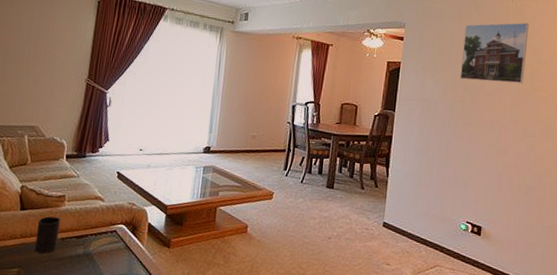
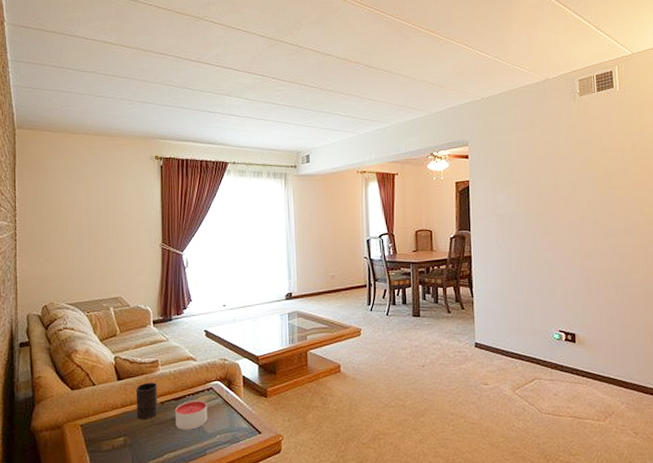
candle: none [73,240,109,270] -> present [175,399,208,430]
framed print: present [460,22,529,84] -> none [529,121,598,189]

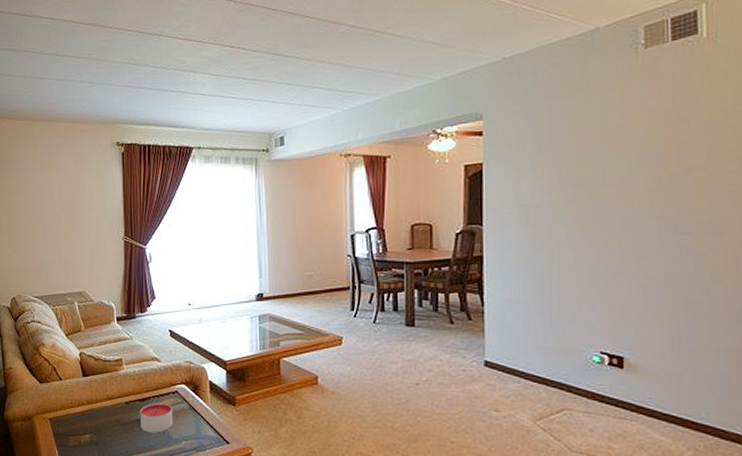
cup: present [136,383,157,420] -> none [101,381,122,419]

